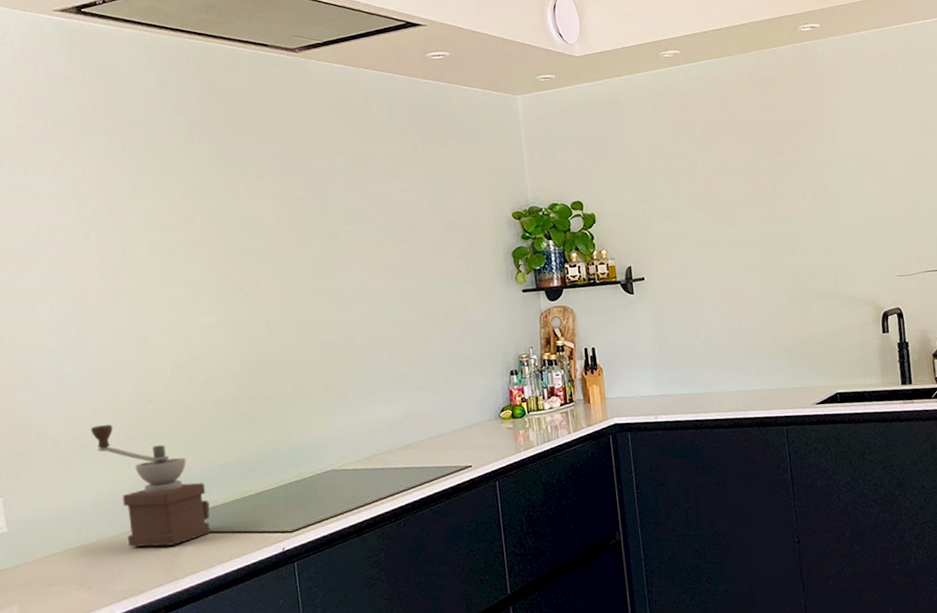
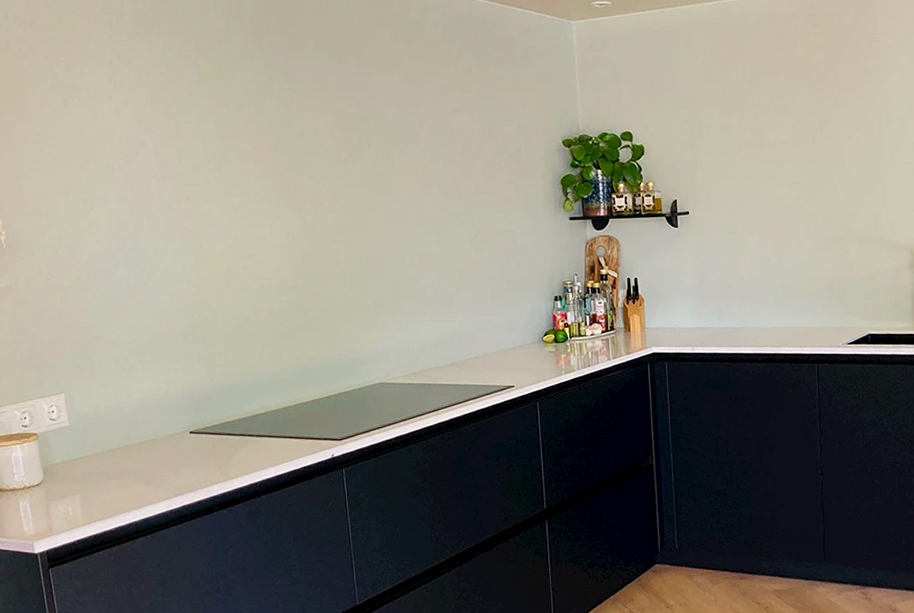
coffee grinder: present [90,424,211,547] -> none [148,328,263,447]

